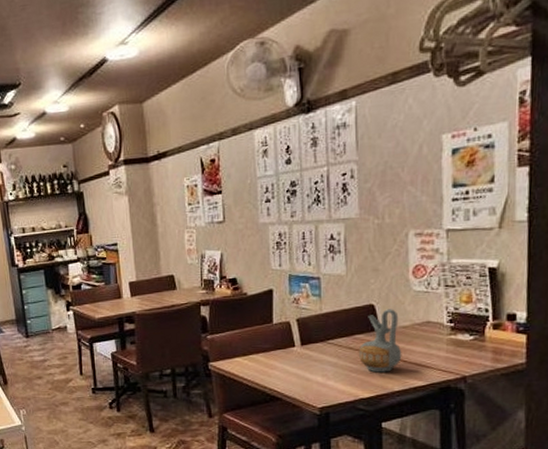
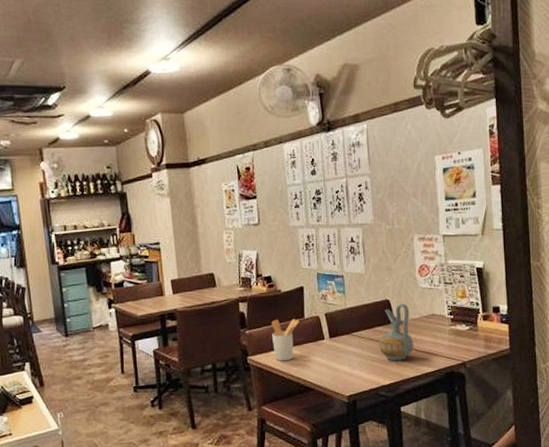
utensil holder: none [236,323,267,369] -> present [271,318,299,362]

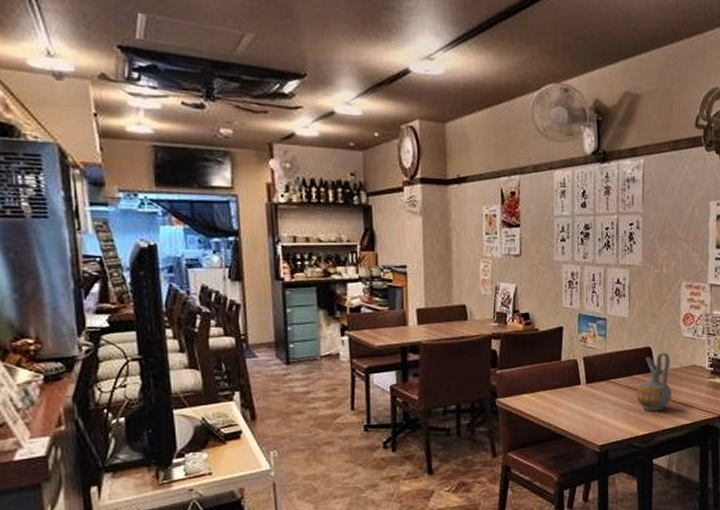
utensil holder: present [271,318,299,362] -> none [525,360,556,406]

